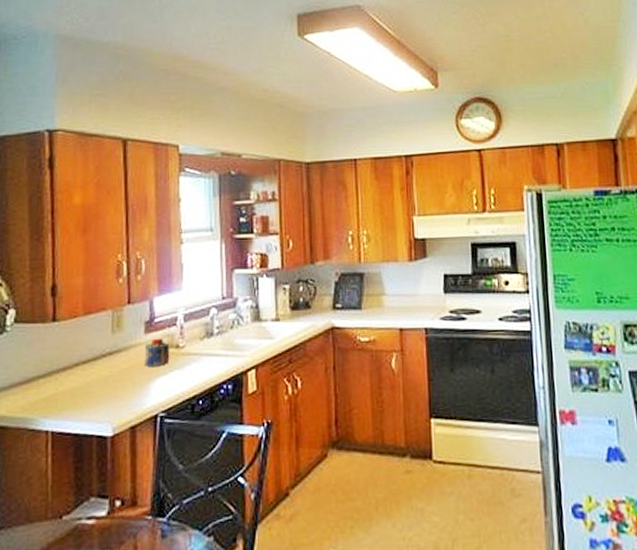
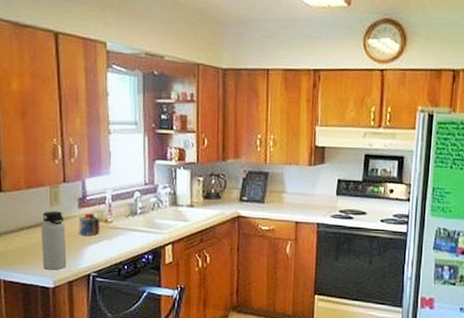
water bottle: none [99,339,130,414] -> present [41,211,67,270]

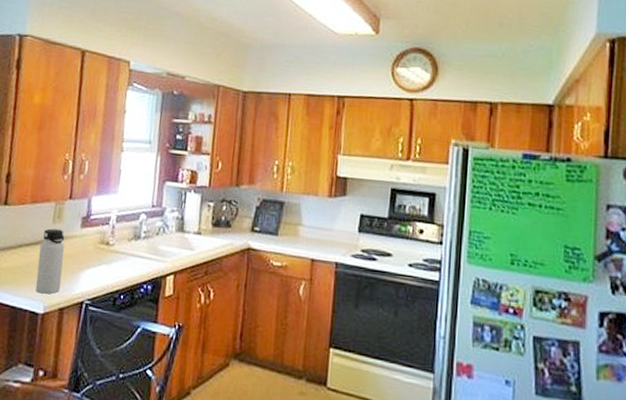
canister: present [78,212,100,236] -> none [77,233,102,259]

